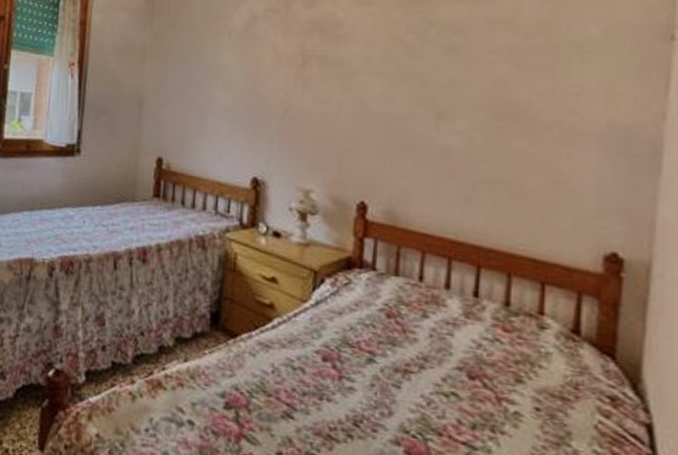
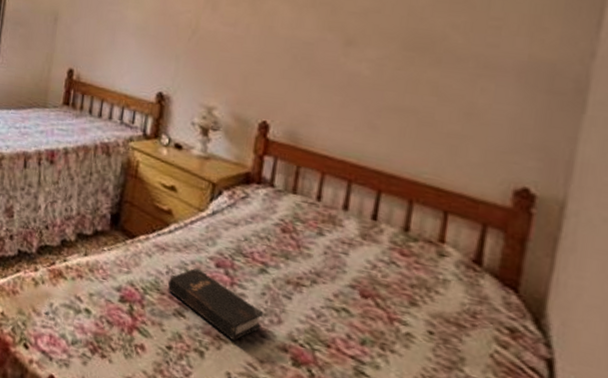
hardback book: none [274,364,373,440] -> present [168,268,263,342]

